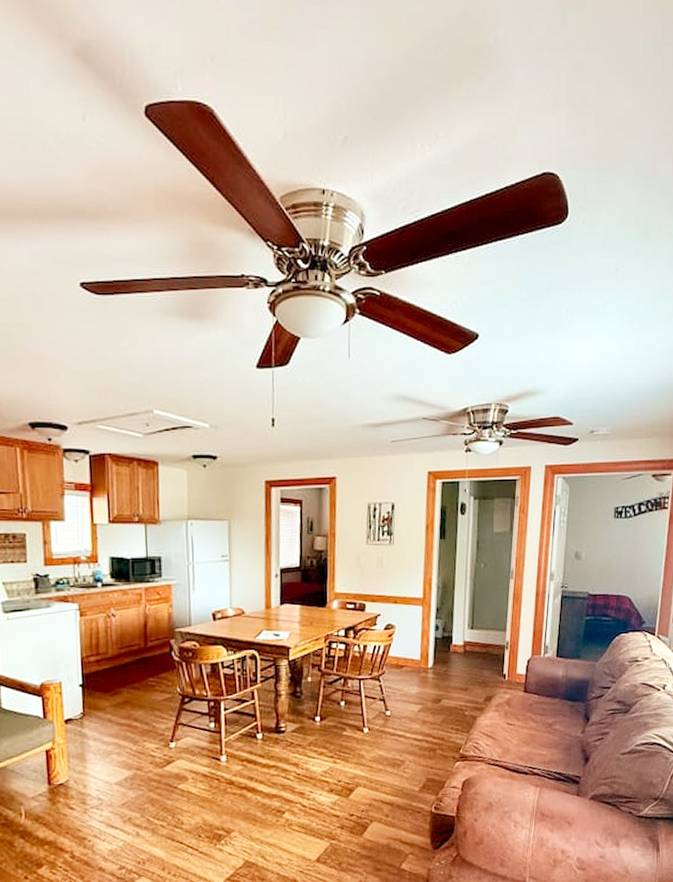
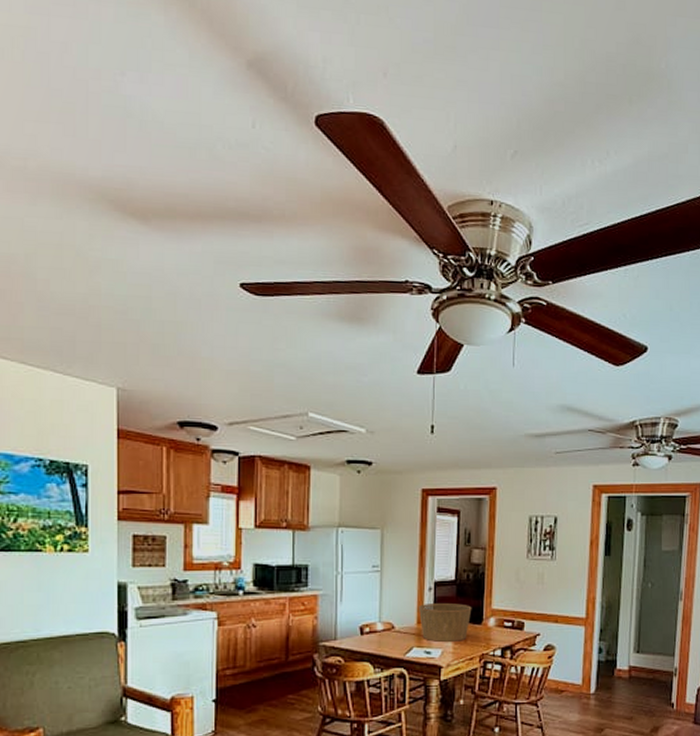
basket: none [267,588,317,626] -> present [419,603,472,643]

